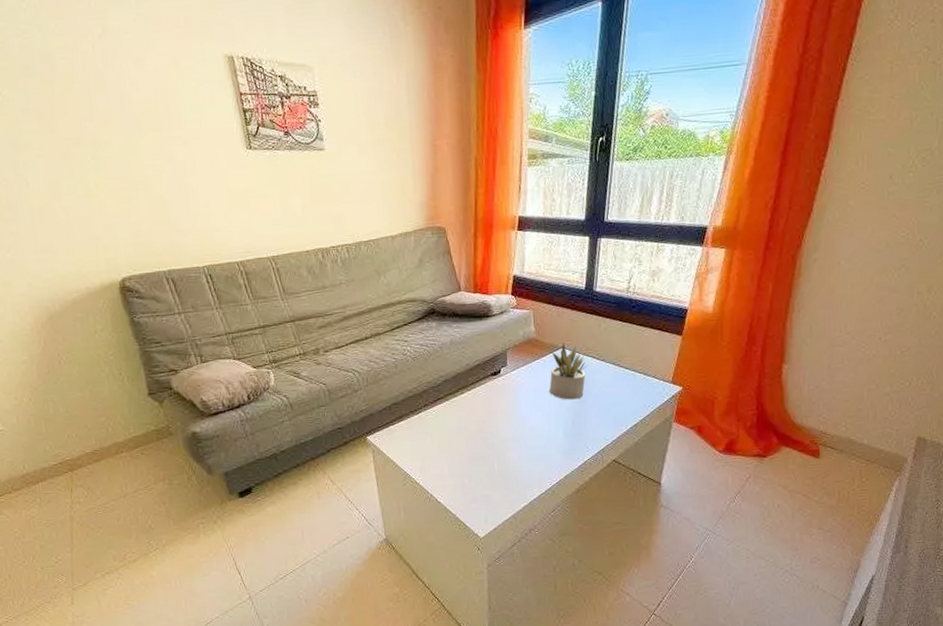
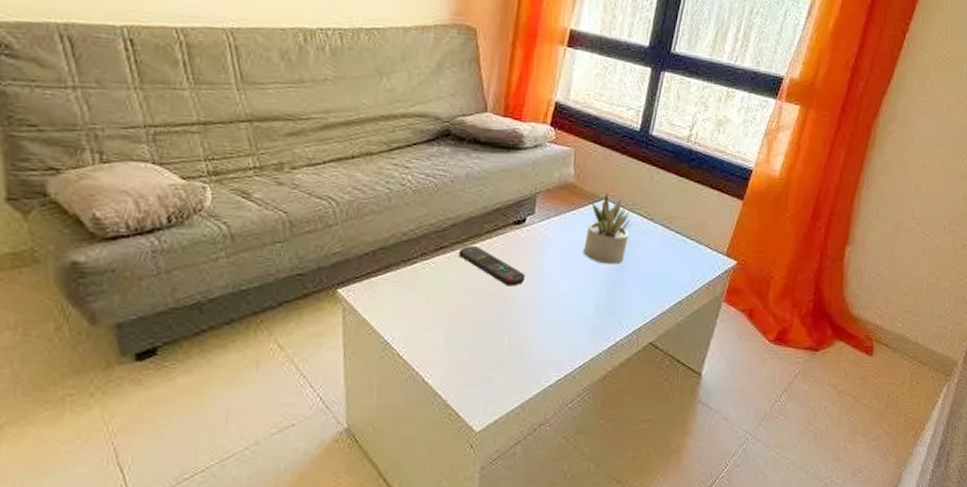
remote control: none [452,395,506,424] -> present [458,246,526,287]

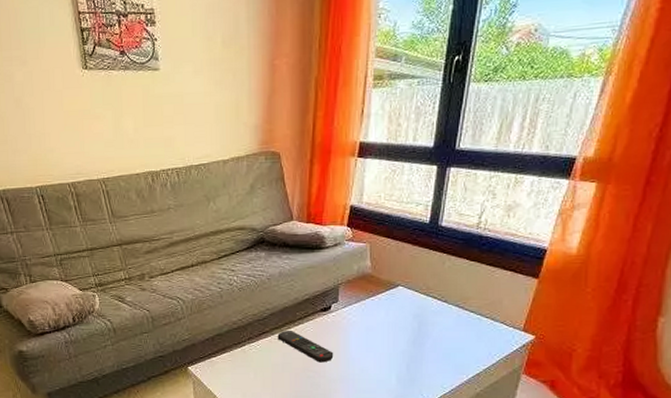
succulent plant: present [583,193,633,265] -> none [383,280,428,342]

